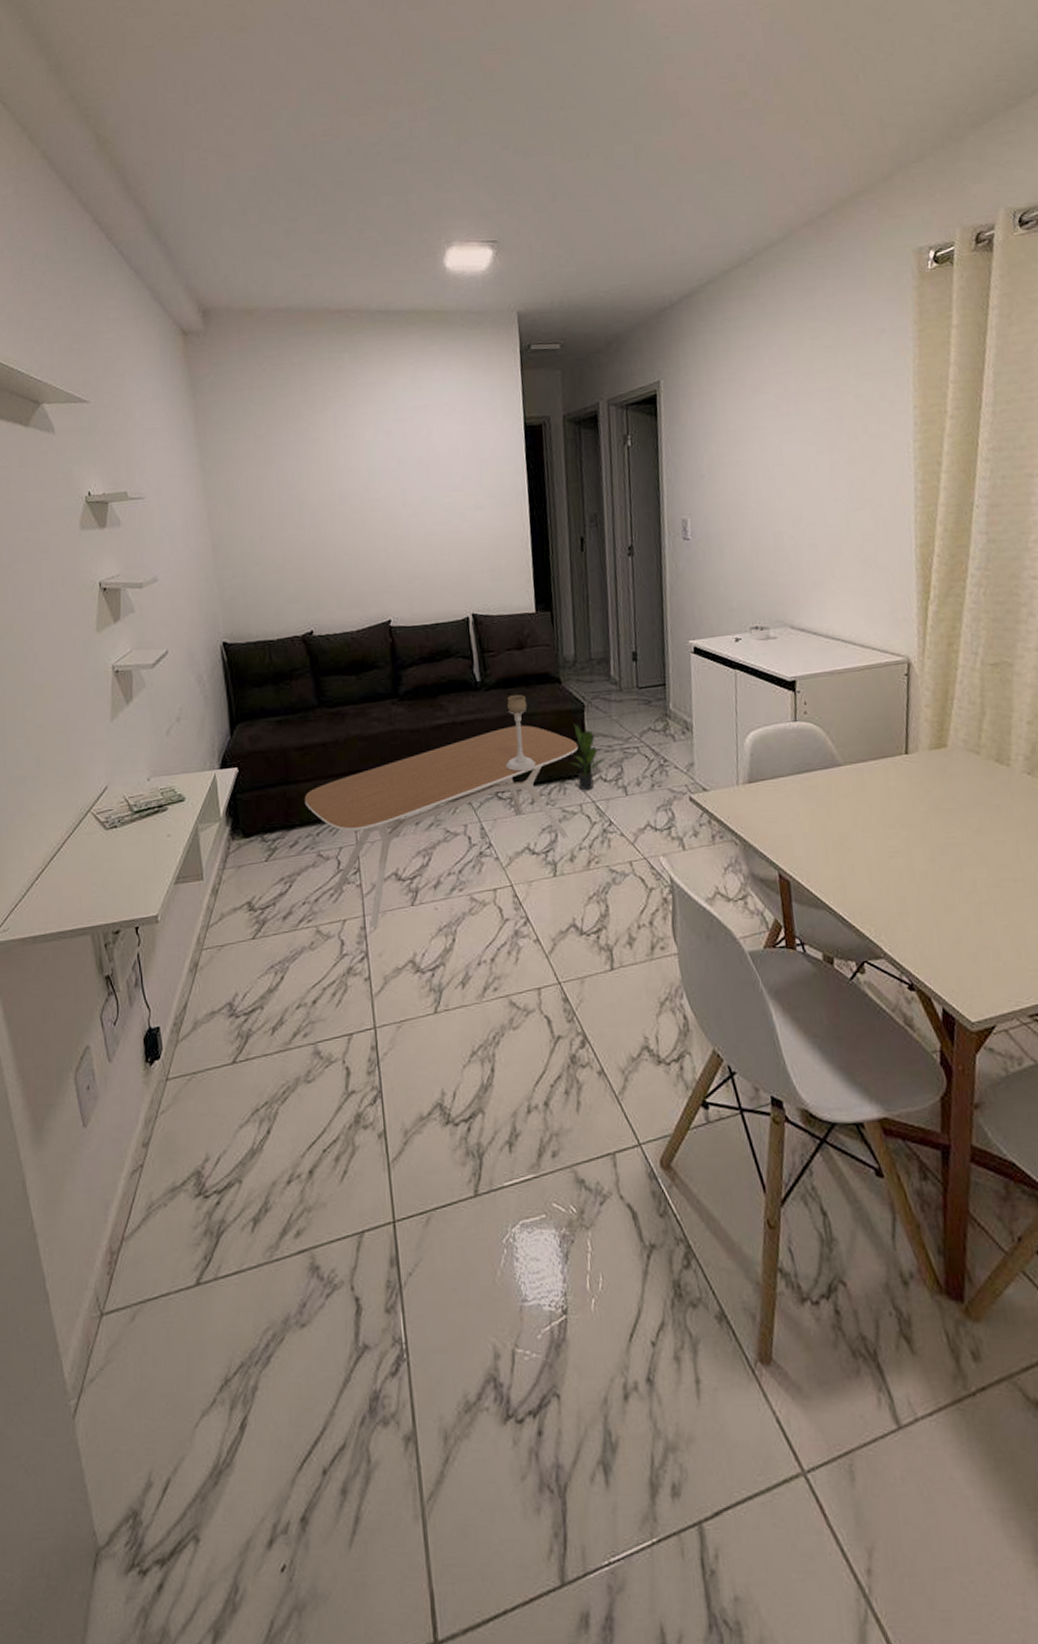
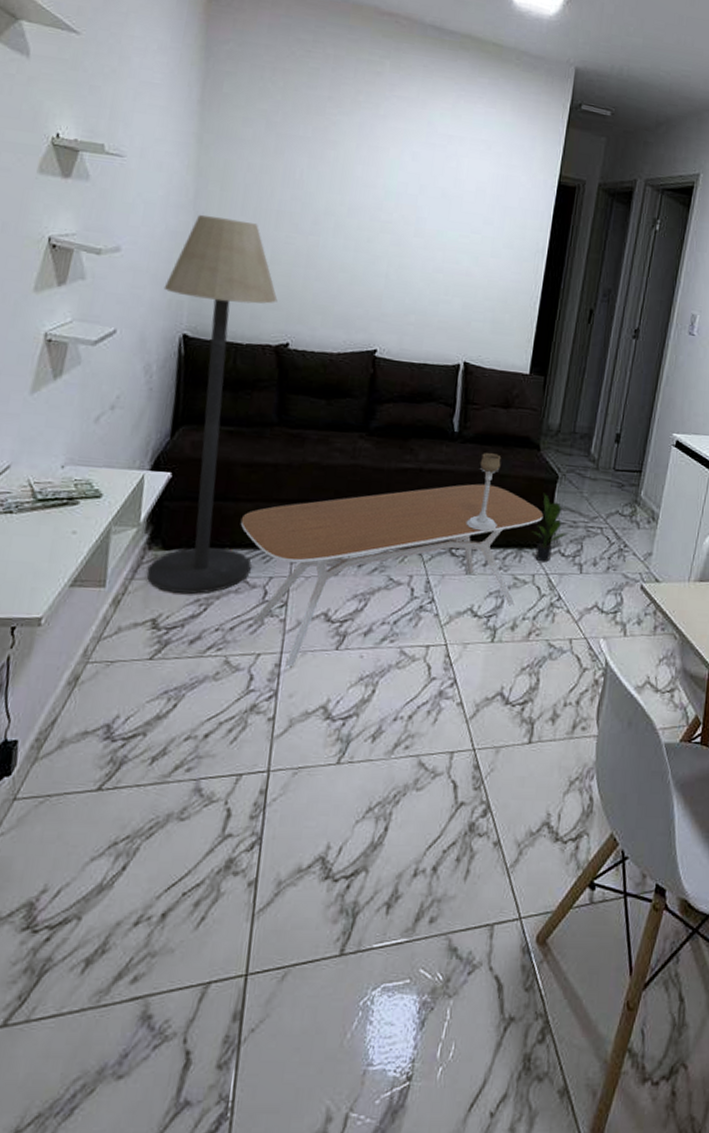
floor lamp: none [199,530,322,876] -> present [146,214,278,594]

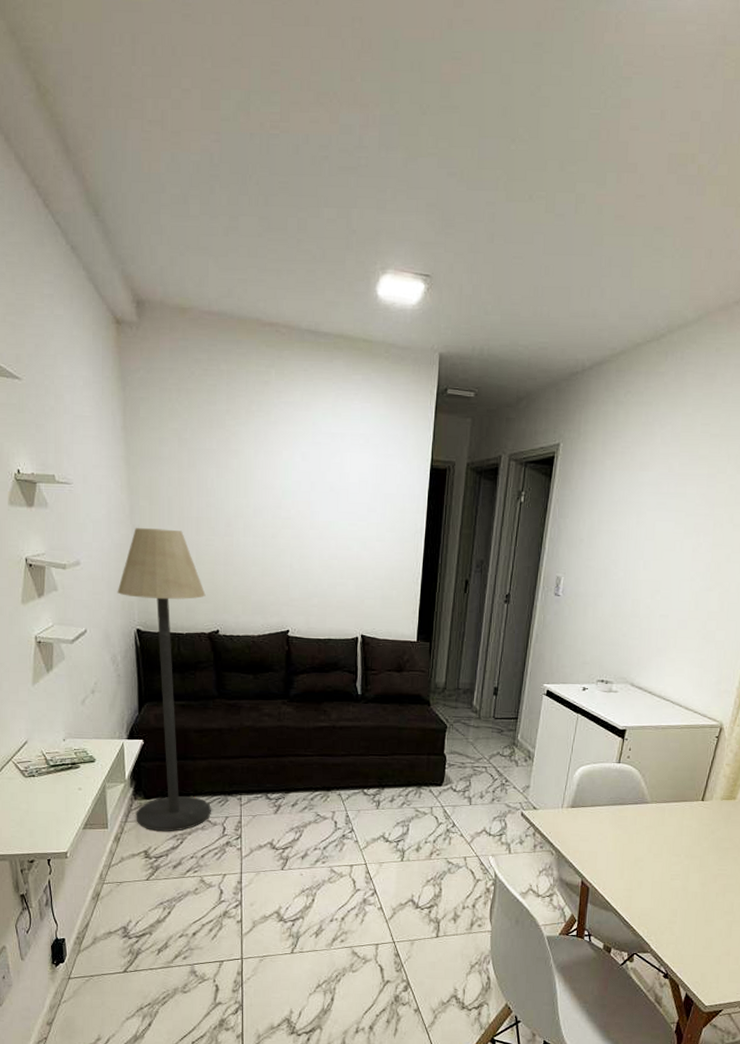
coffee table: present [240,483,544,668] -> none [199,736,437,884]
candle holder: present [466,453,502,532] -> none [373,710,399,774]
potted plant: present [532,492,569,563] -> none [428,740,458,797]

